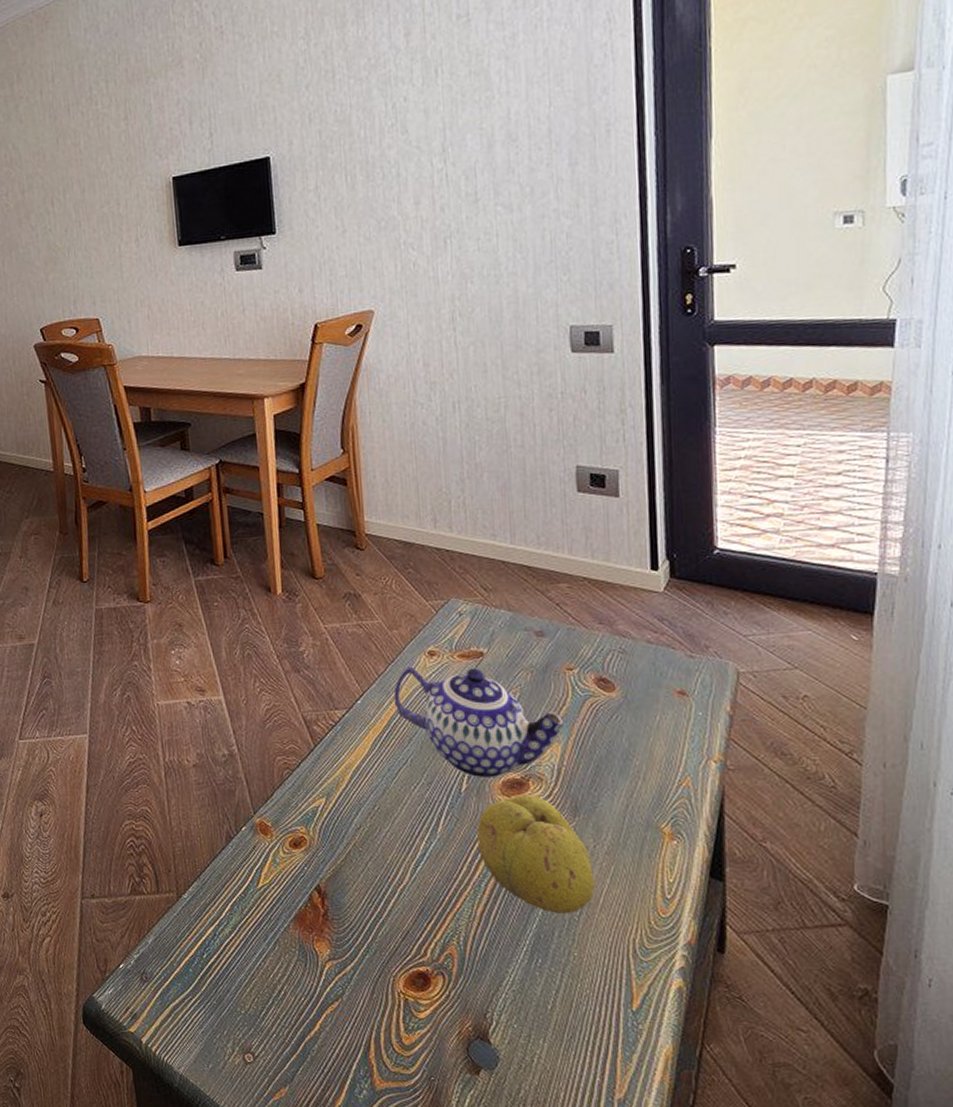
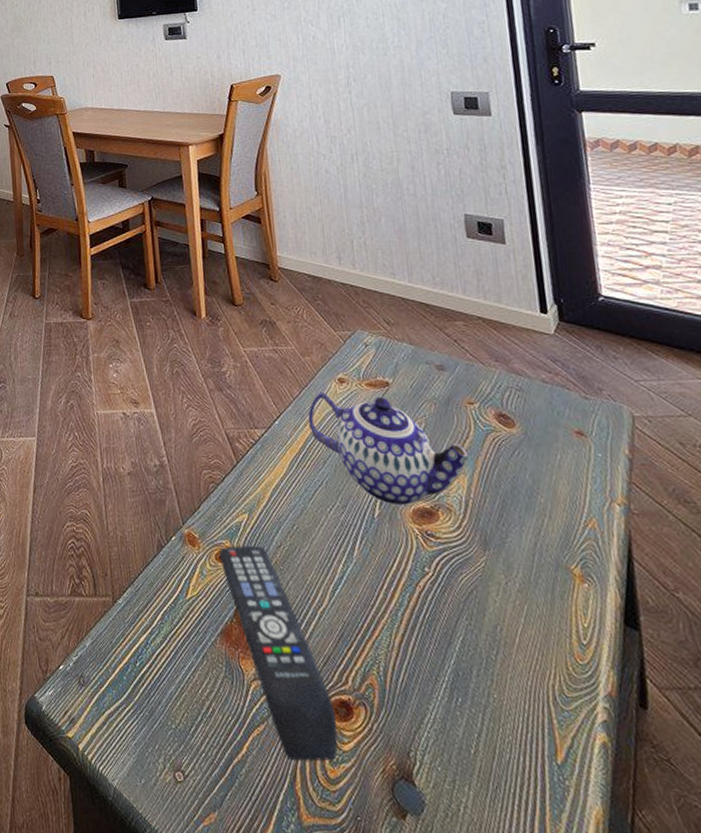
remote control: none [293,829,414,1032] -> present [219,545,338,761]
fruit: present [477,795,596,914] -> none [391,524,510,652]

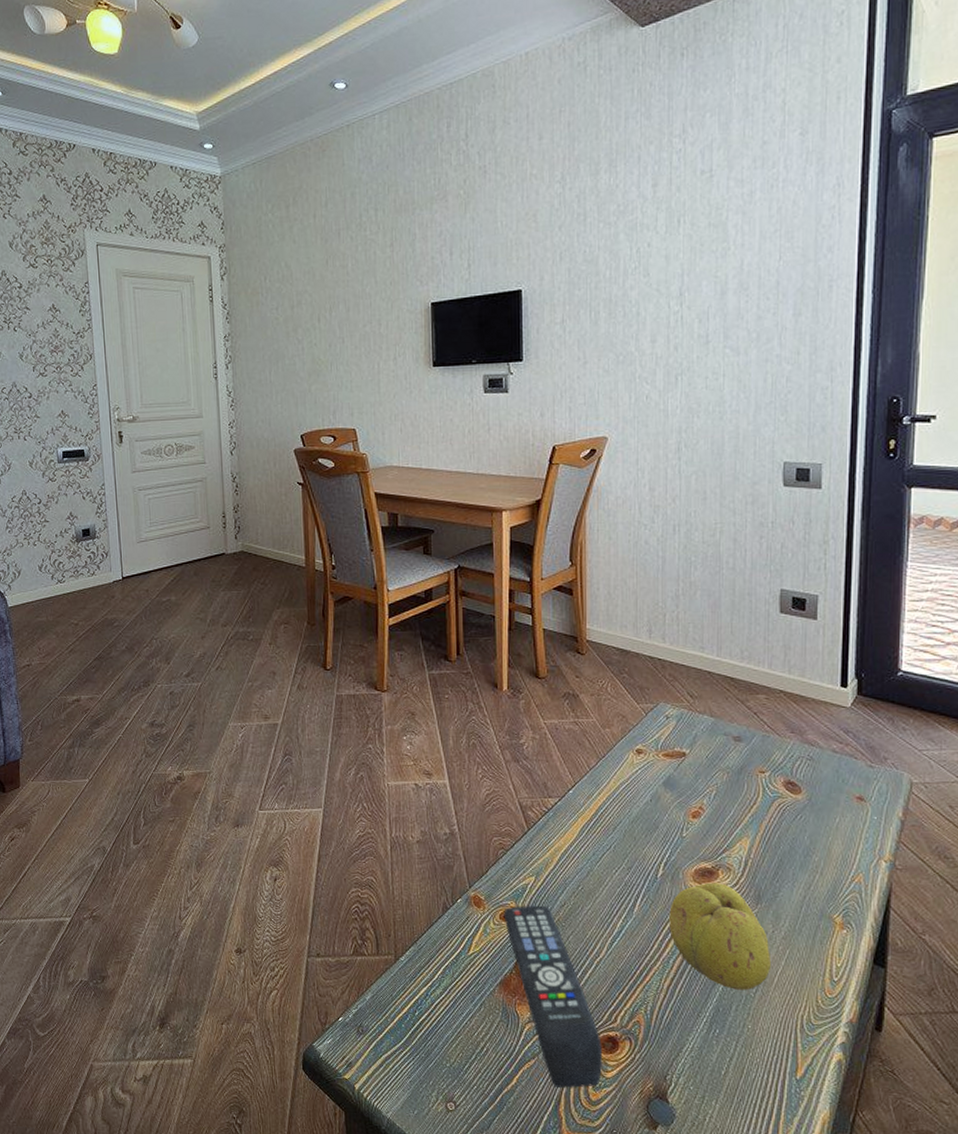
teapot: present [308,392,469,506] -> none [602,762,754,867]
fruit: none [391,524,510,652] -> present [669,882,772,991]

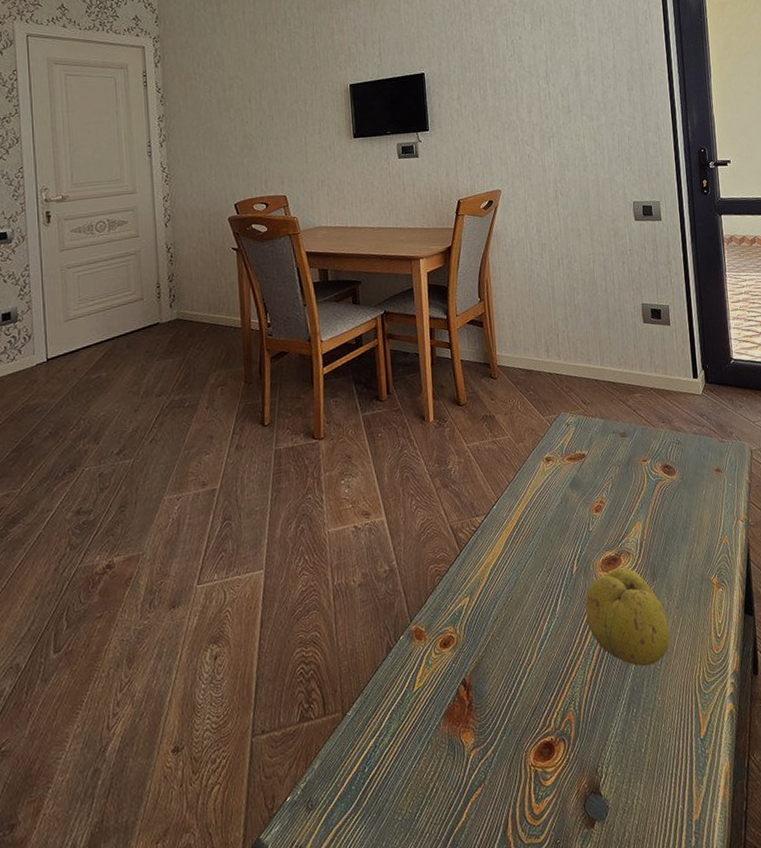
remote control: present [503,905,602,1088] -> none [443,624,542,811]

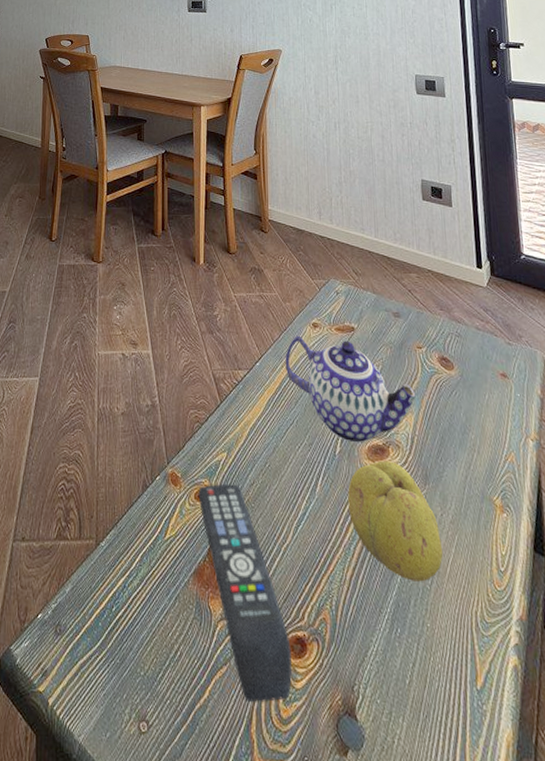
remote control: none [443,624,542,811] -> present [198,483,292,702]
teapot: none [521,467,643,560] -> present [285,335,416,443]

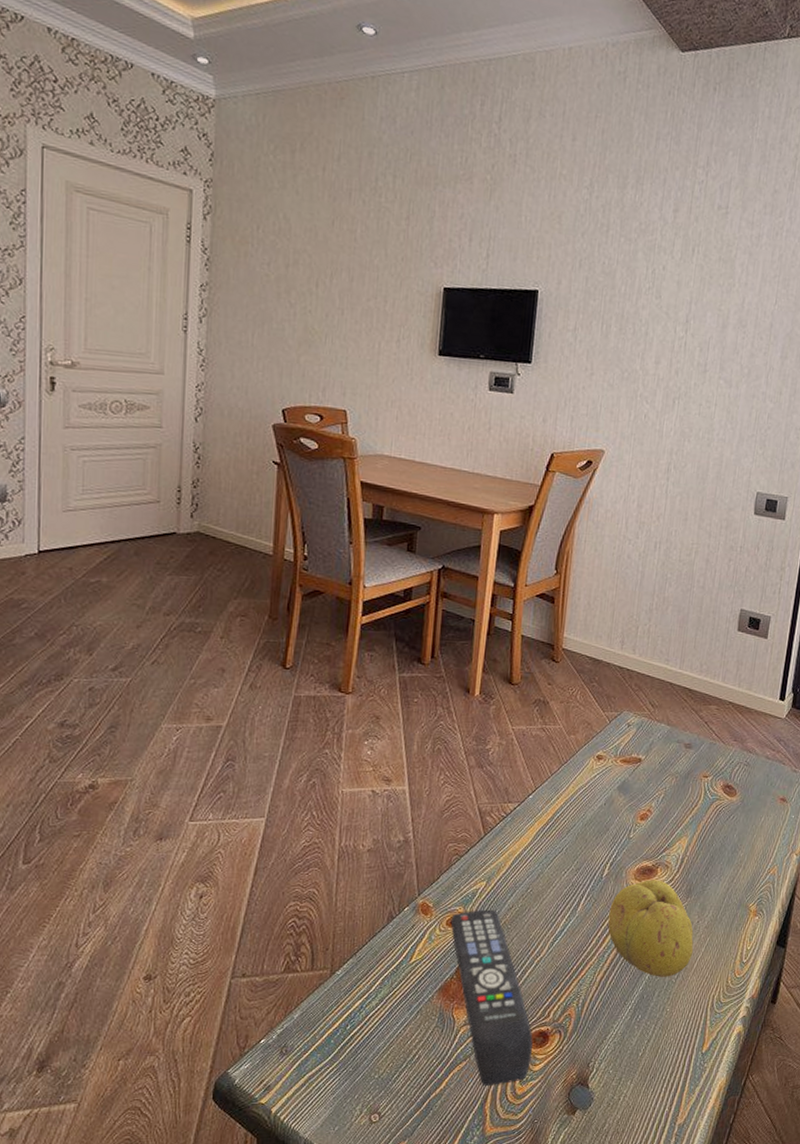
teapot: present [285,335,416,443] -> none [560,768,694,866]

